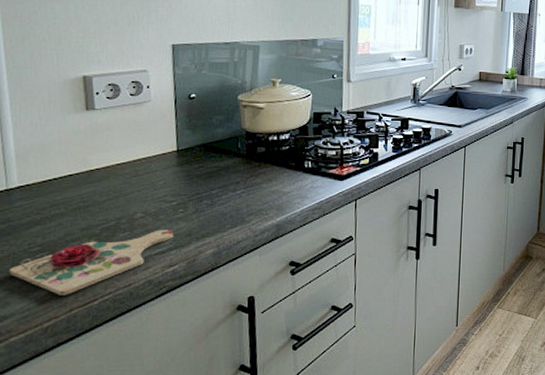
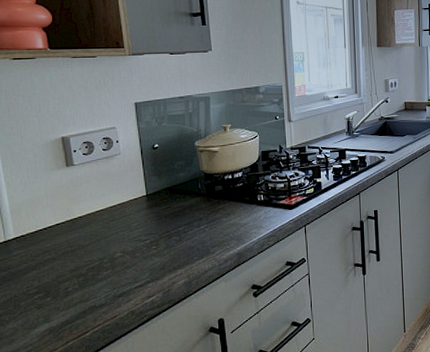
cutting board: present [9,229,173,295] -> none [13,265,149,330]

